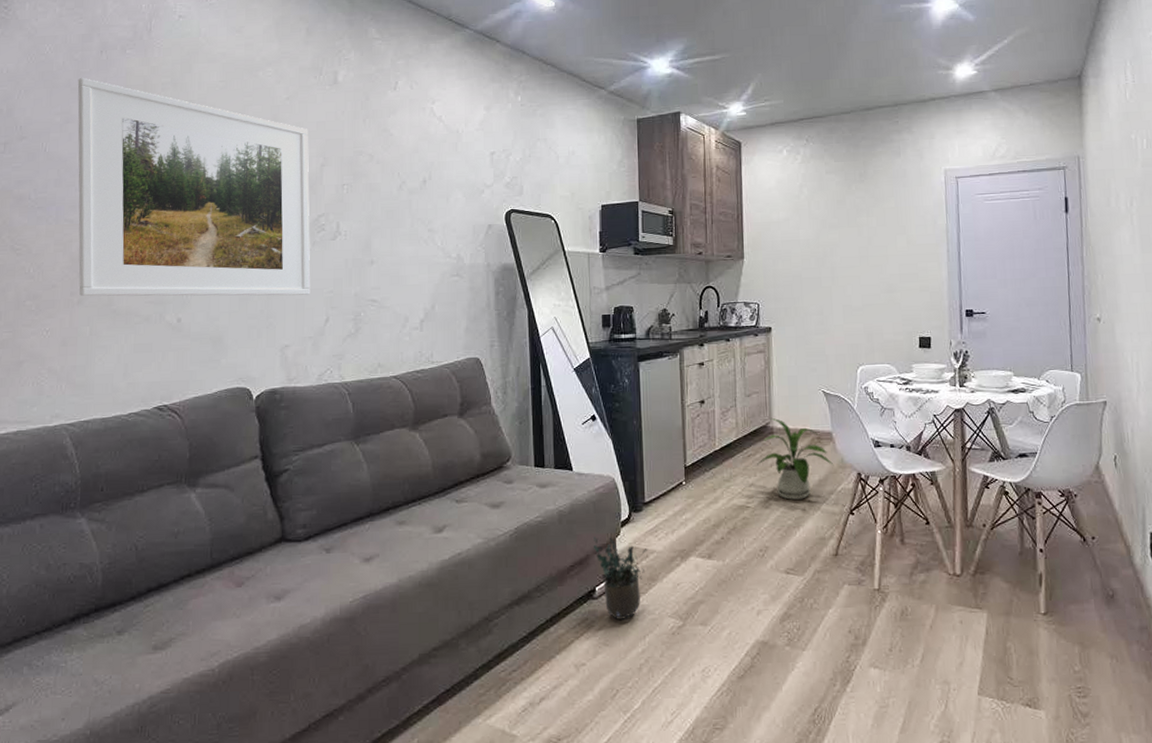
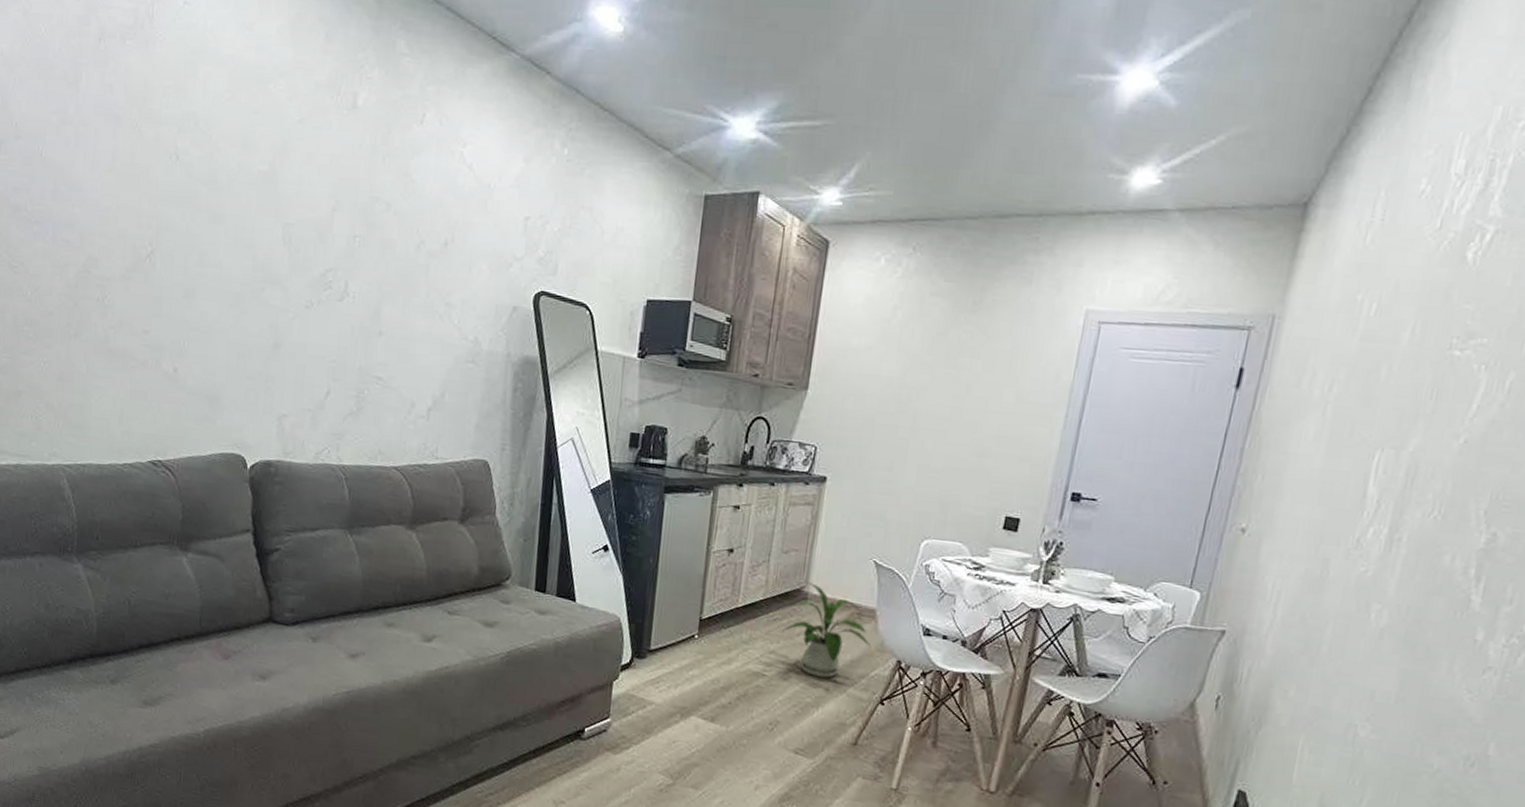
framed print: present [77,77,311,297] -> none [74,69,321,362]
potted plant: present [593,536,649,620] -> none [587,675,647,767]

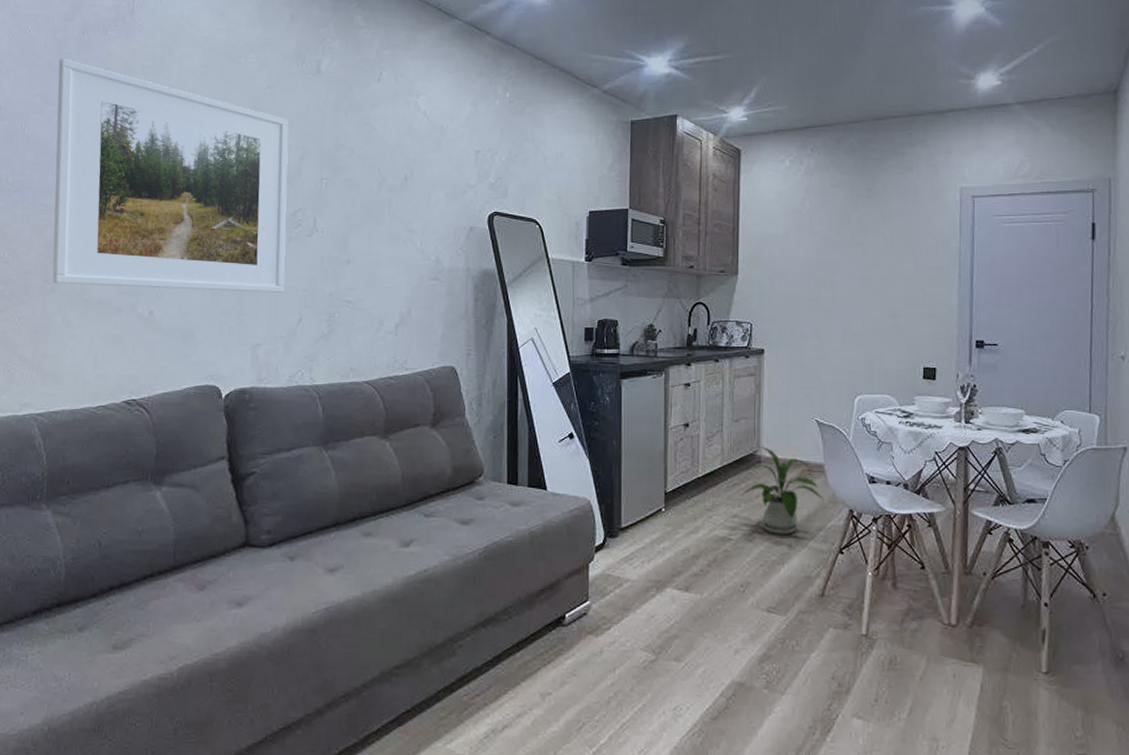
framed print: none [74,69,321,362] -> present [52,58,289,294]

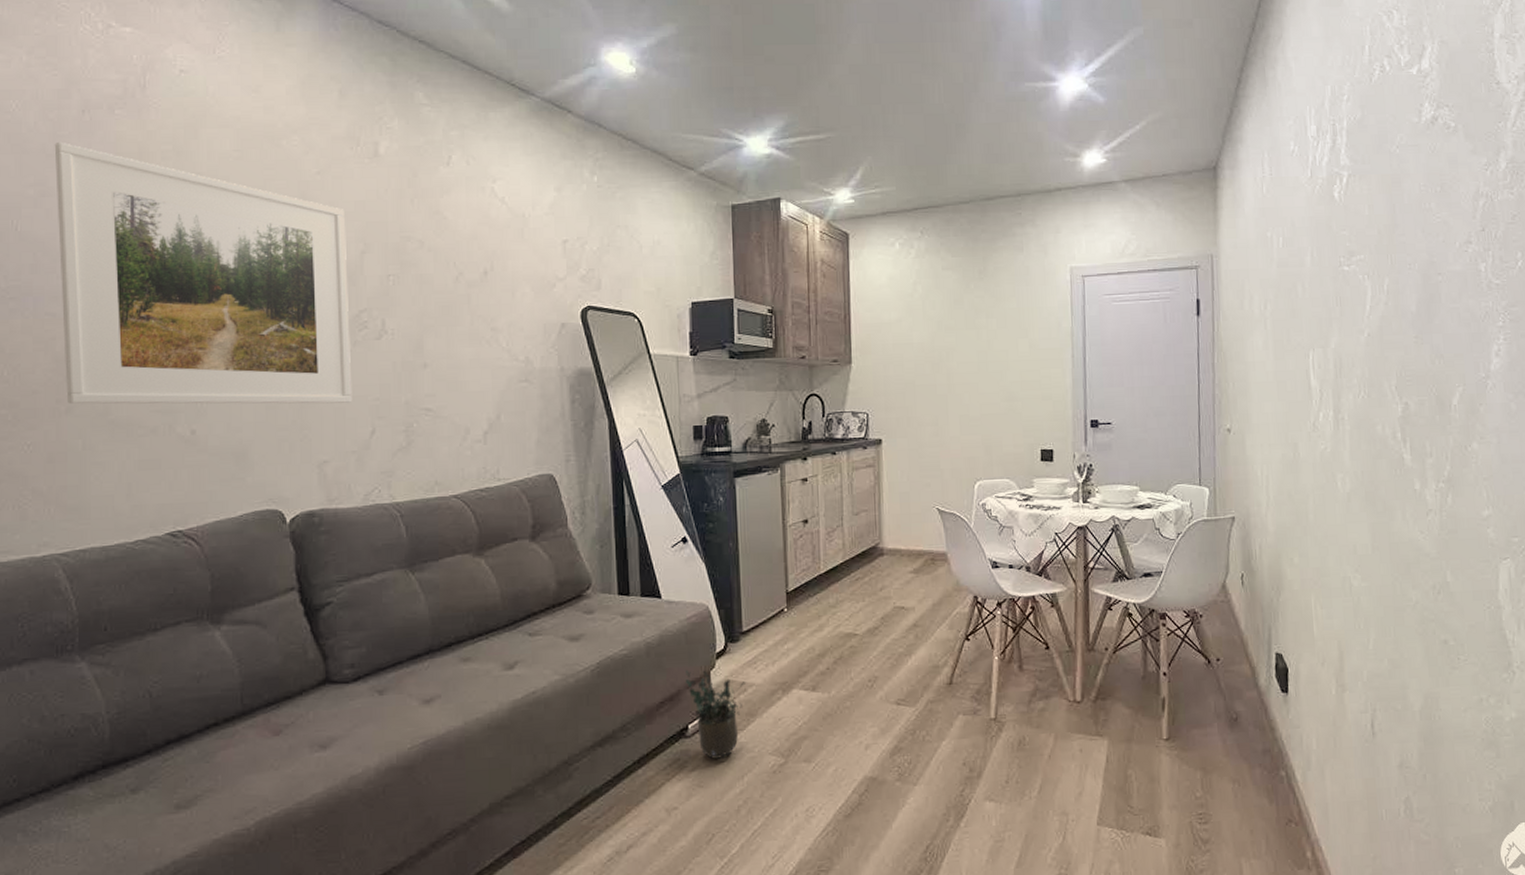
potted plant: none [564,560,623,649] -> present [685,670,747,759]
house plant: present [742,445,825,534] -> none [866,537,949,626]

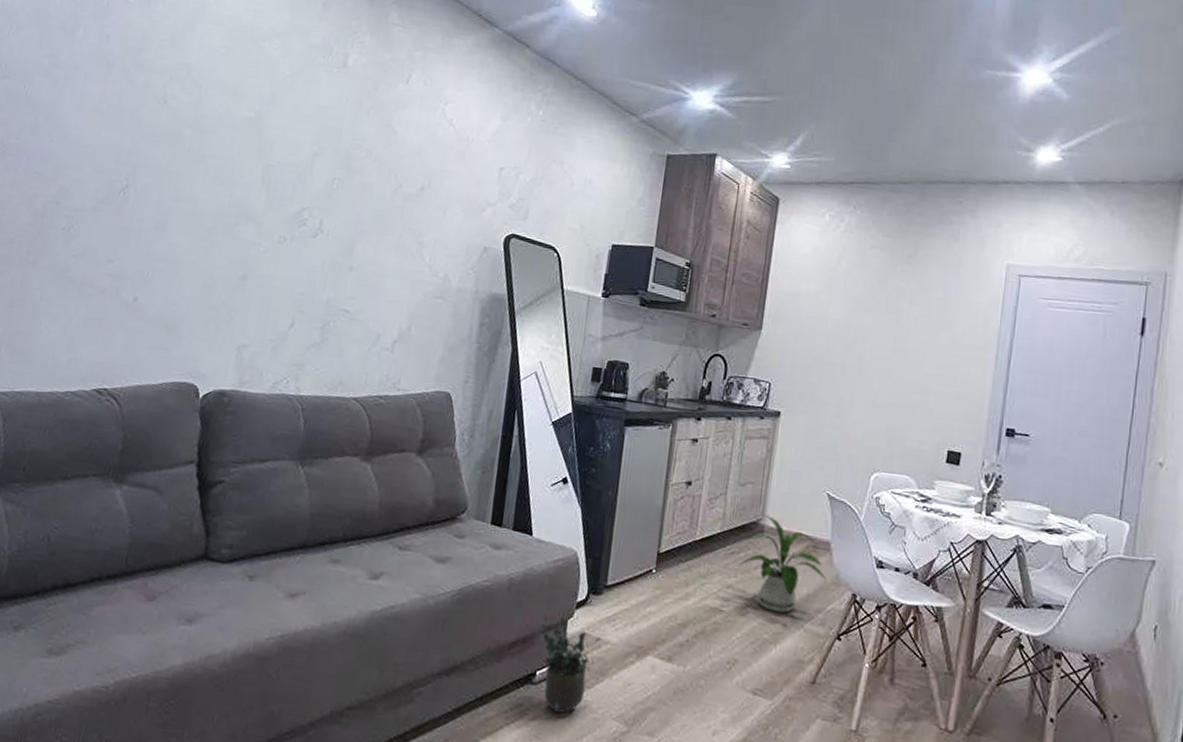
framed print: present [54,141,353,404] -> none [36,21,307,294]
house plant: none [866,537,949,626] -> present [740,514,827,613]

